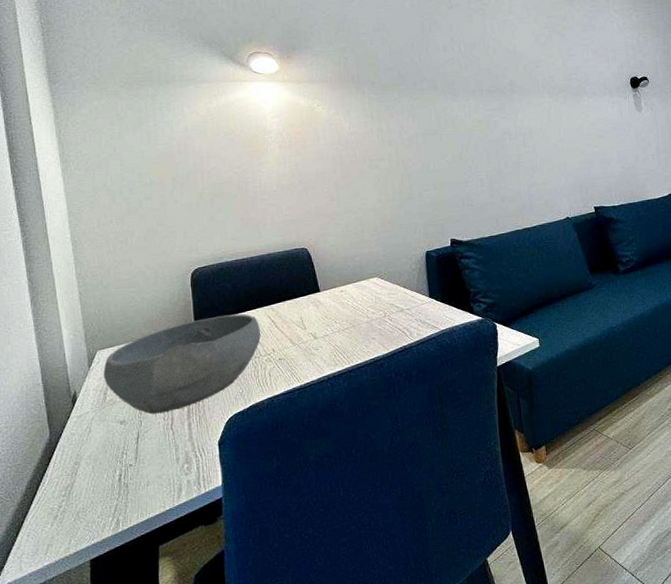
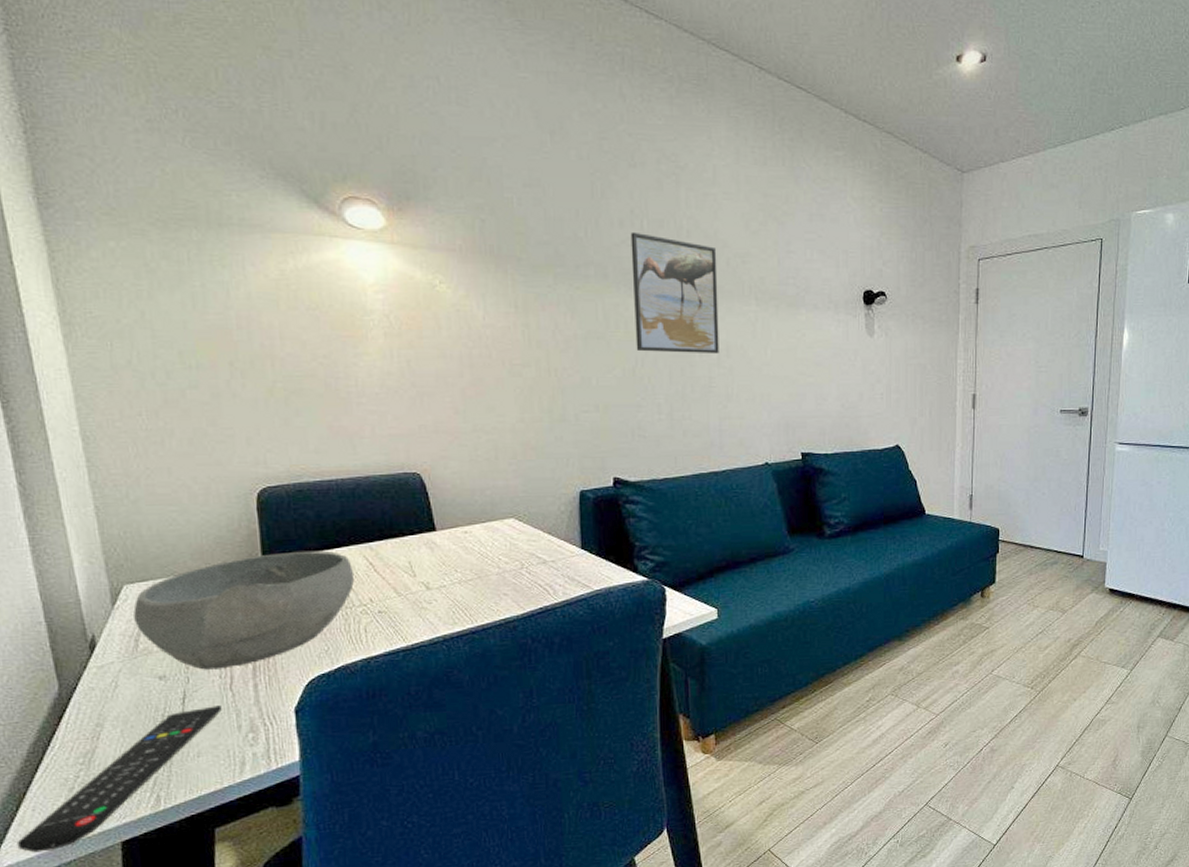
remote control: none [15,442,165,572] -> present [16,705,222,853]
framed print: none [452,53,524,141] -> present [630,231,719,354]

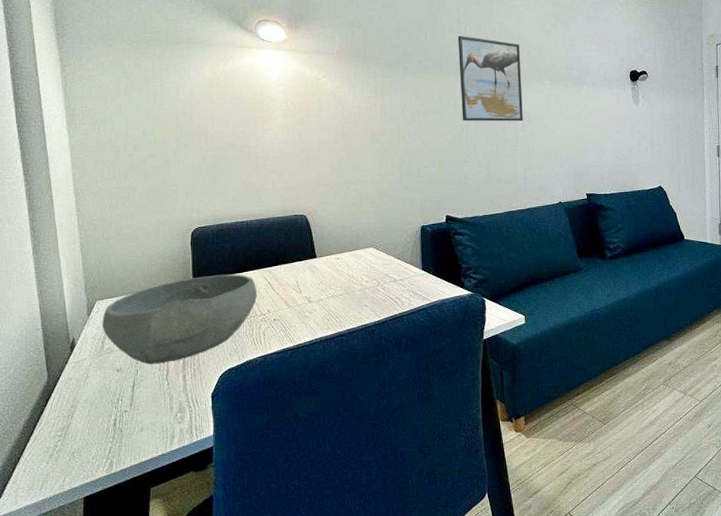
remote control: present [16,705,222,853] -> none [11,392,160,505]

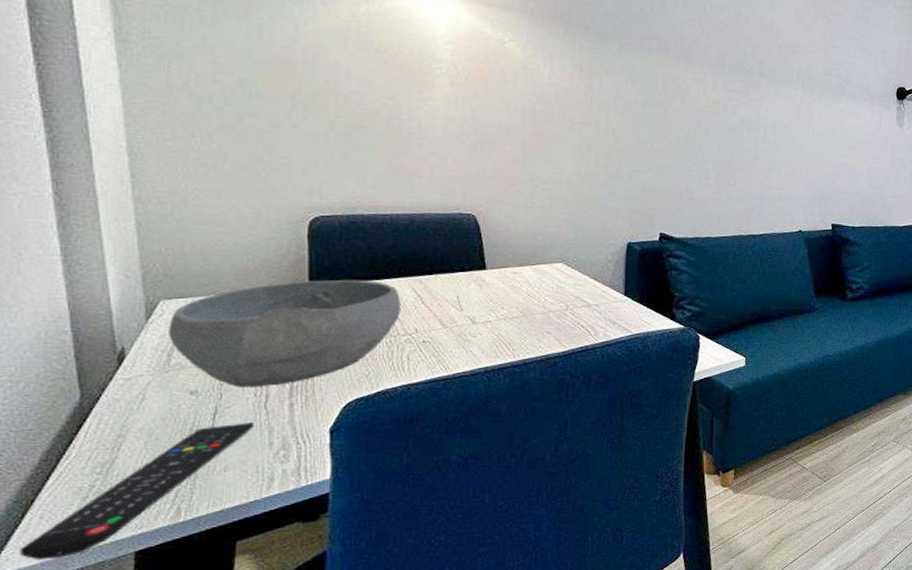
remote control: none [11,392,160,505] -> present [19,422,254,560]
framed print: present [458,35,523,122] -> none [690,13,771,131]

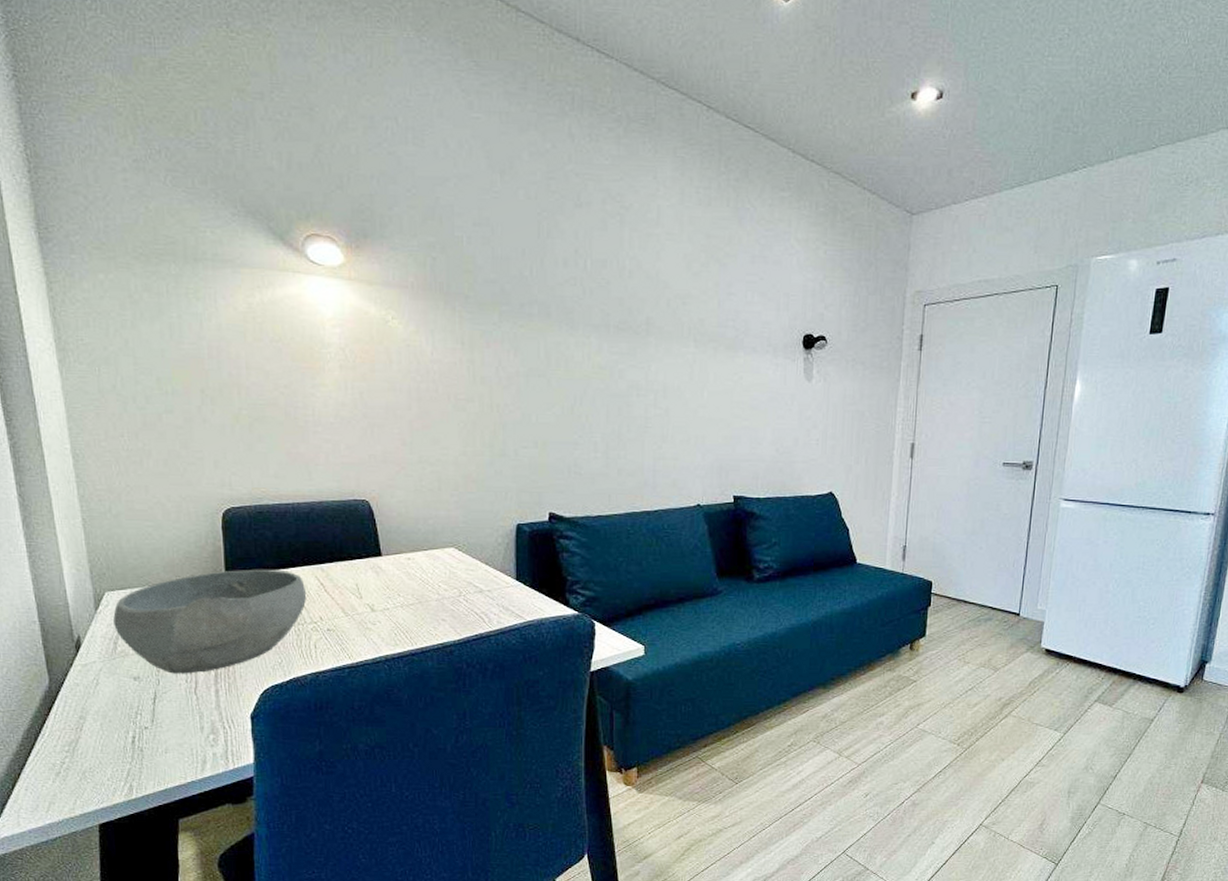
remote control: present [19,422,254,560] -> none [12,707,187,828]

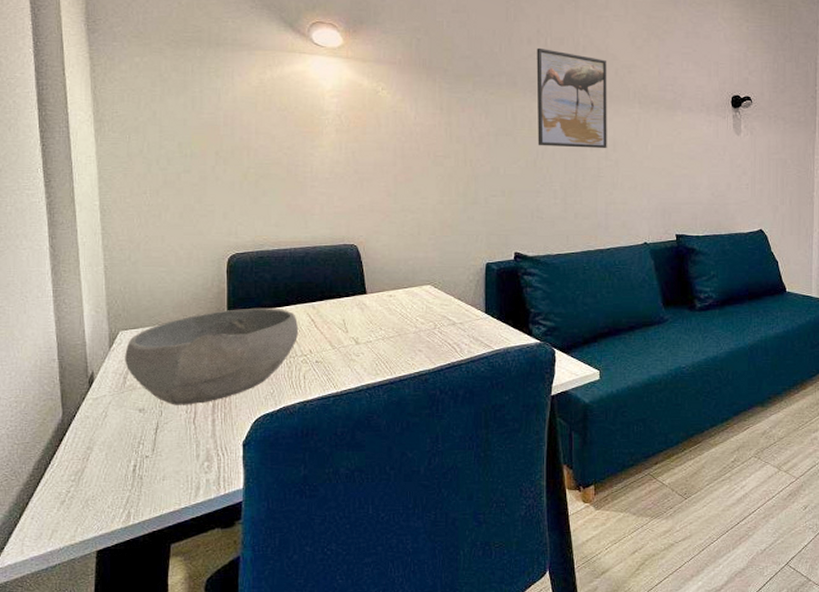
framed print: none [574,271,658,395] -> present [536,47,607,149]

